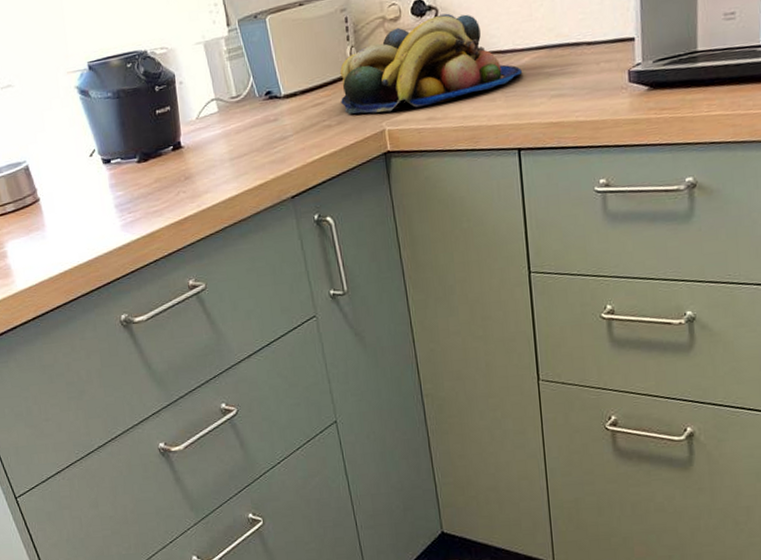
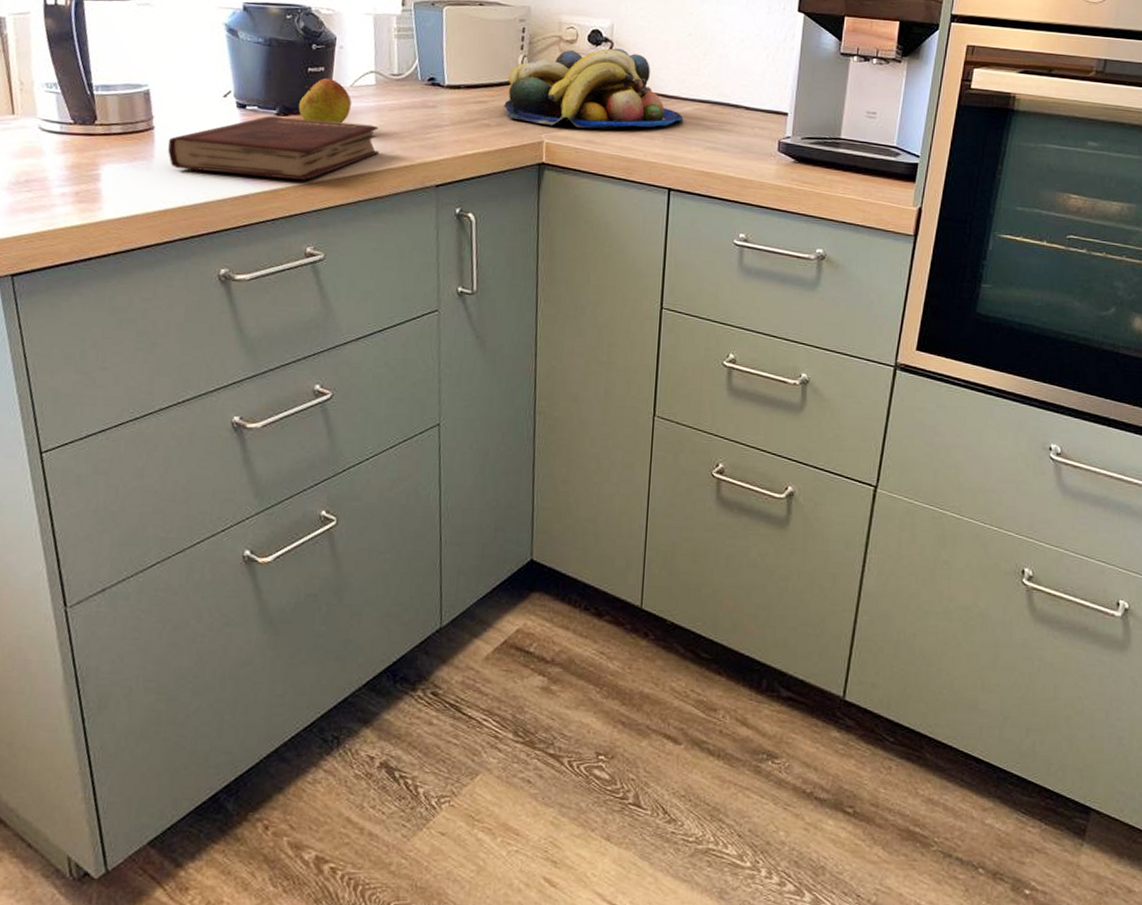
hardback book: none [53,151,235,232] -> present [168,115,380,180]
apple: none [154,115,201,162] -> present [298,77,352,124]

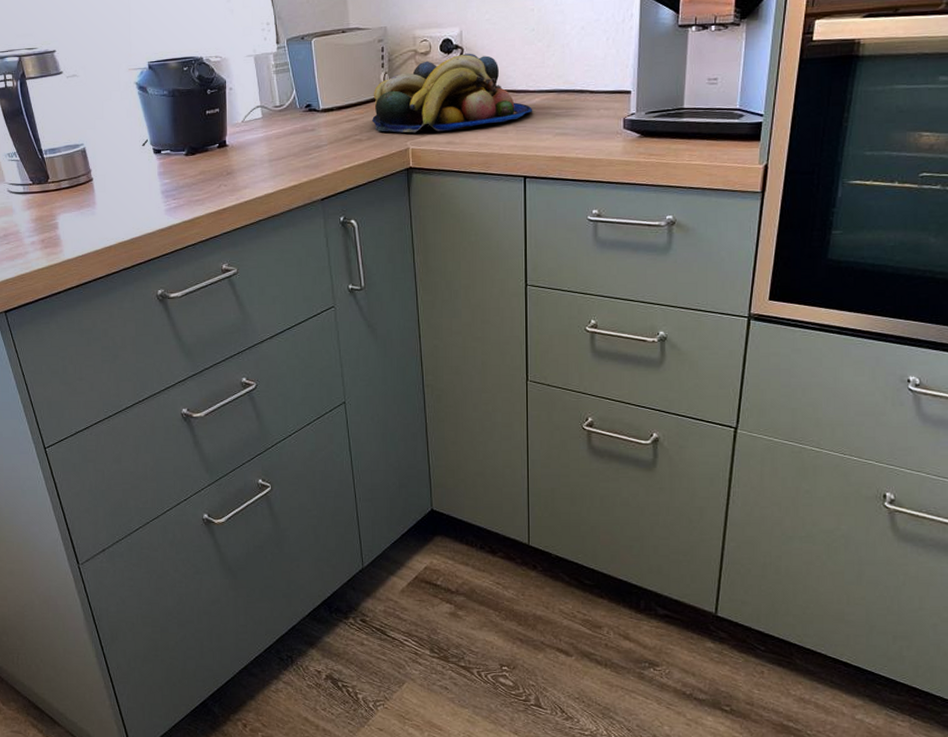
hardback book: present [168,115,380,180] -> none [104,153,272,211]
apple: present [298,77,352,124] -> none [202,117,244,157]

